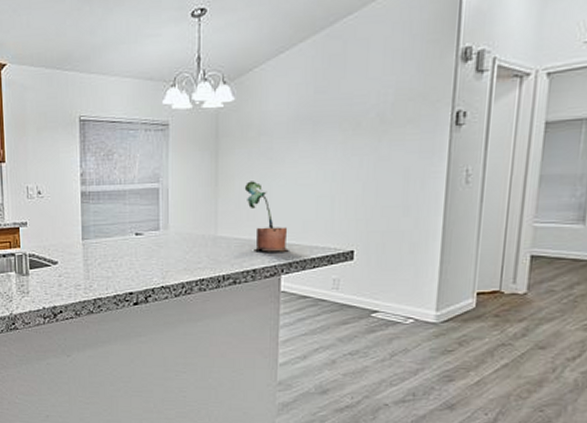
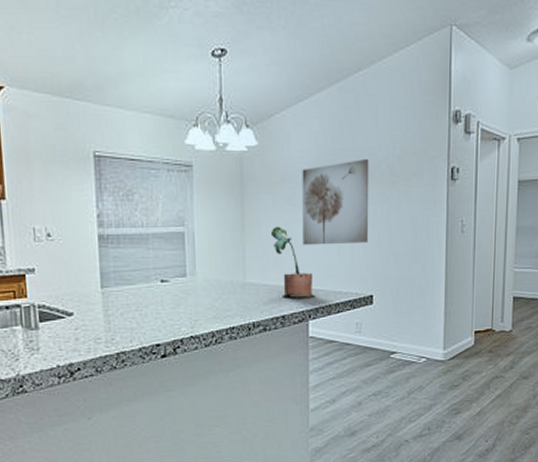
wall art: none [278,108,356,200] -> present [302,159,369,246]

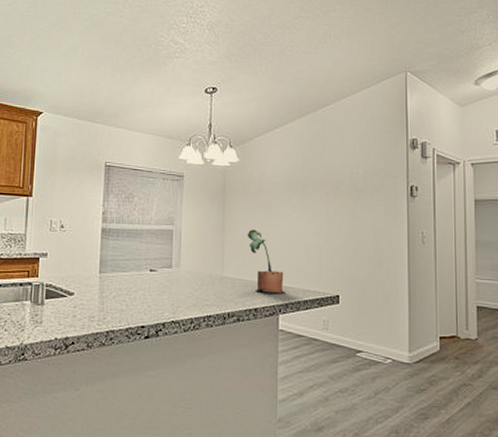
wall art: present [302,159,369,246] -> none [275,176,336,248]

